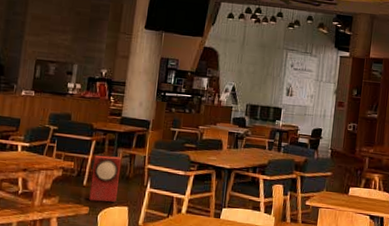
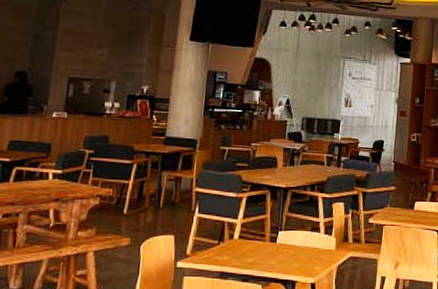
trash bin: present [89,155,122,202] -> none [130,179,167,231]

